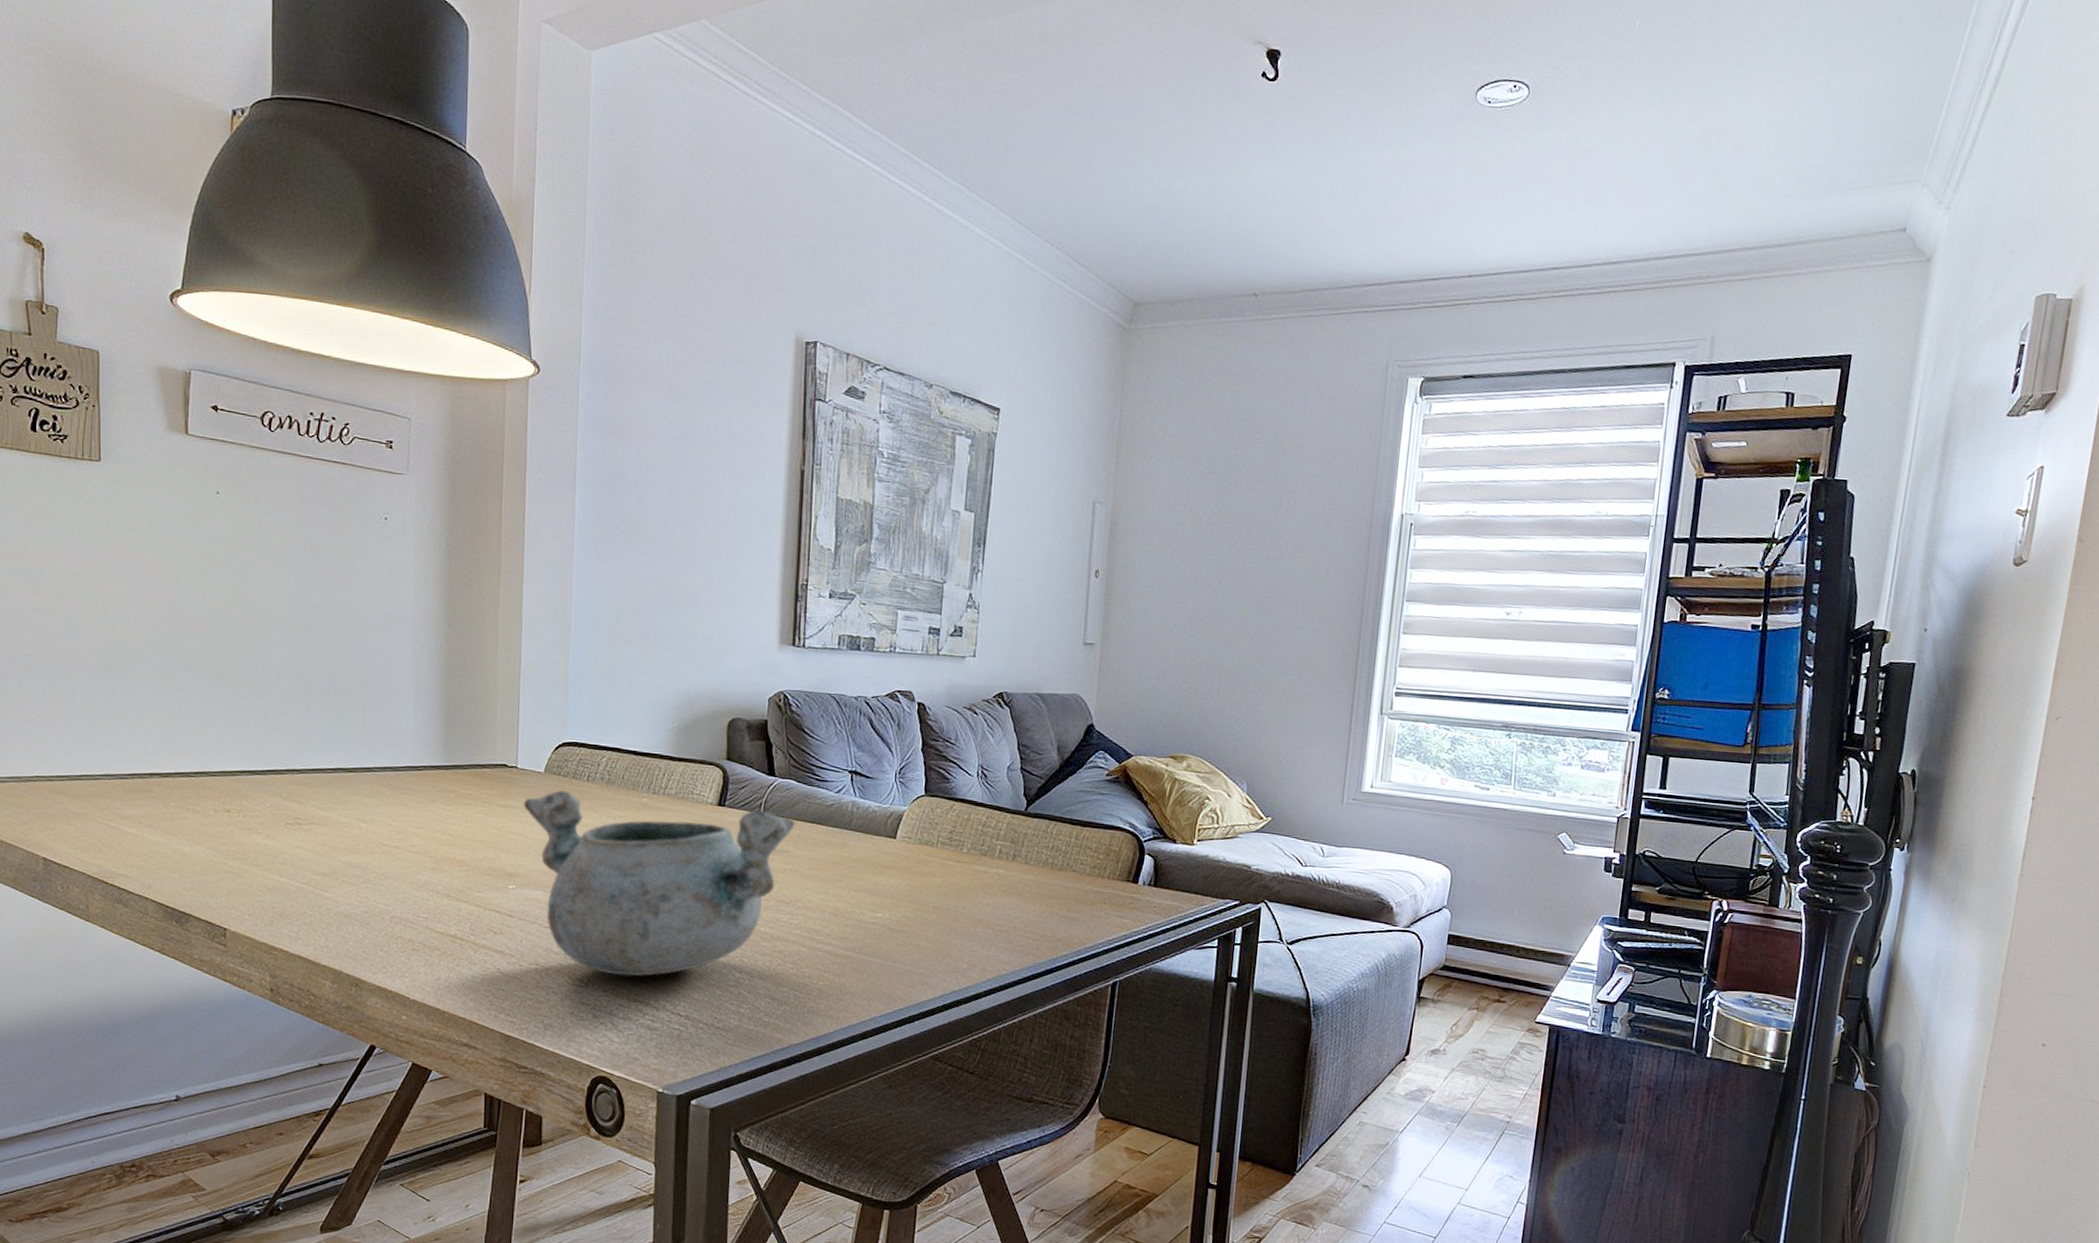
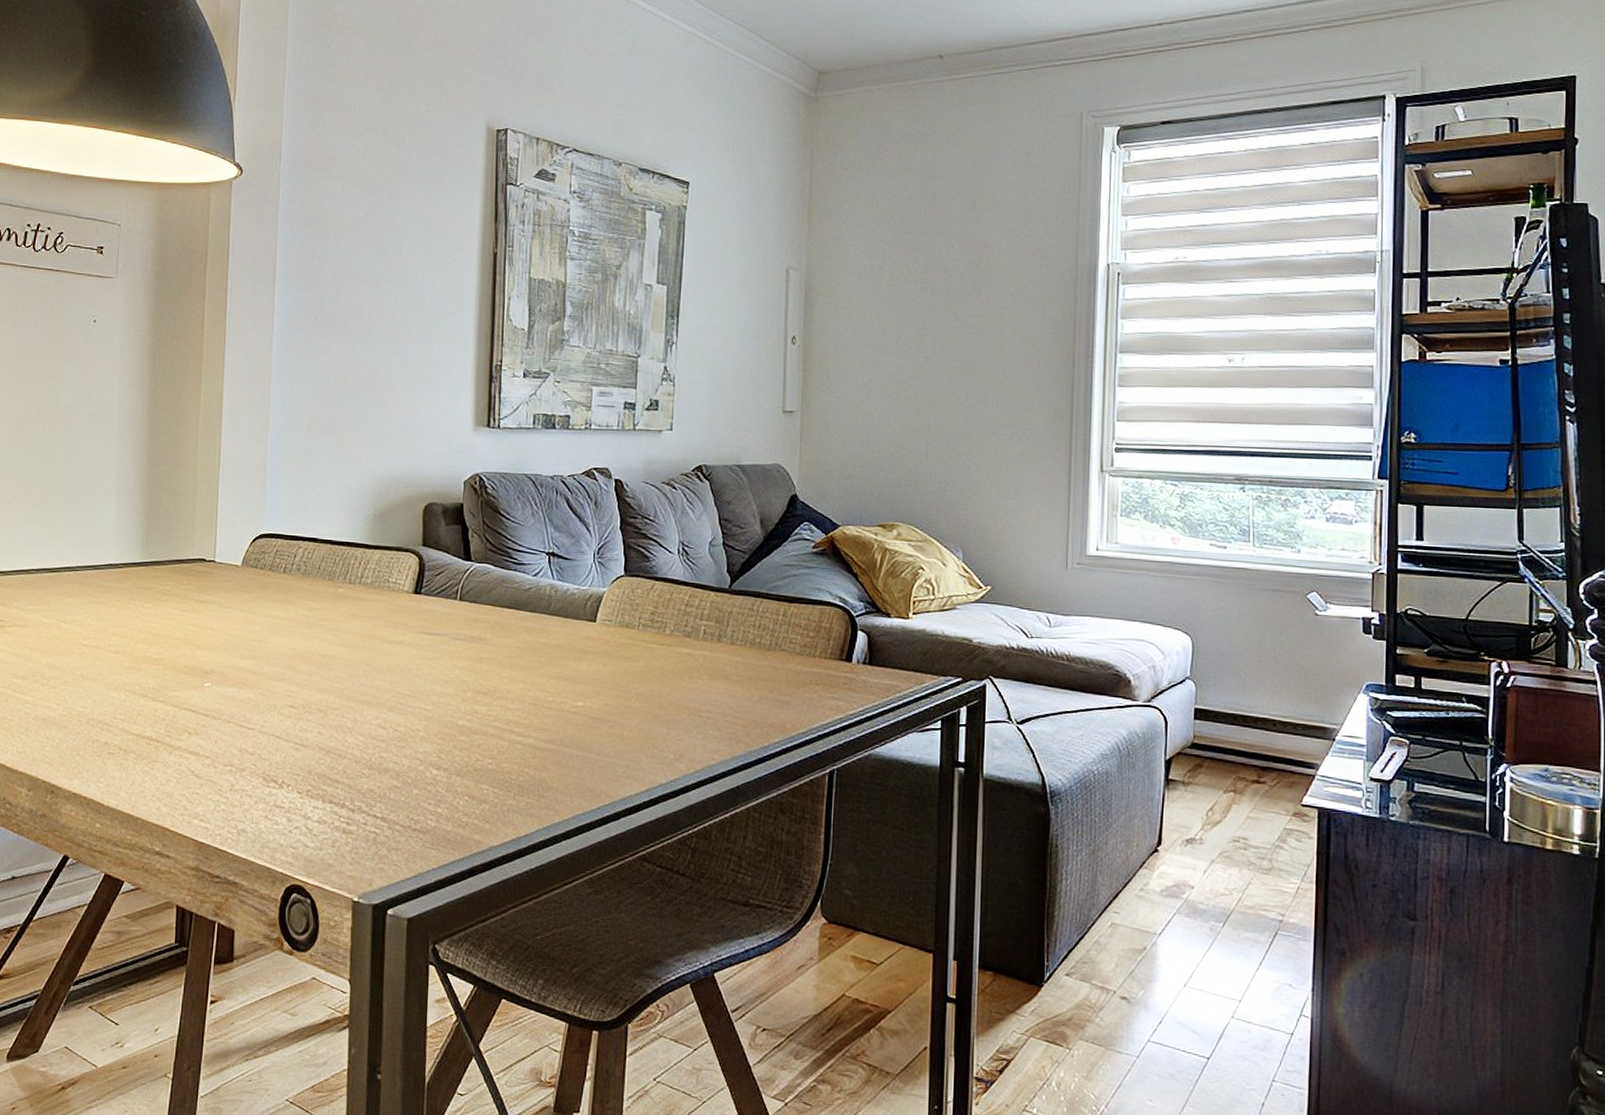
decorative bowl: present [523,790,795,977] -> none [220,583,492,777]

